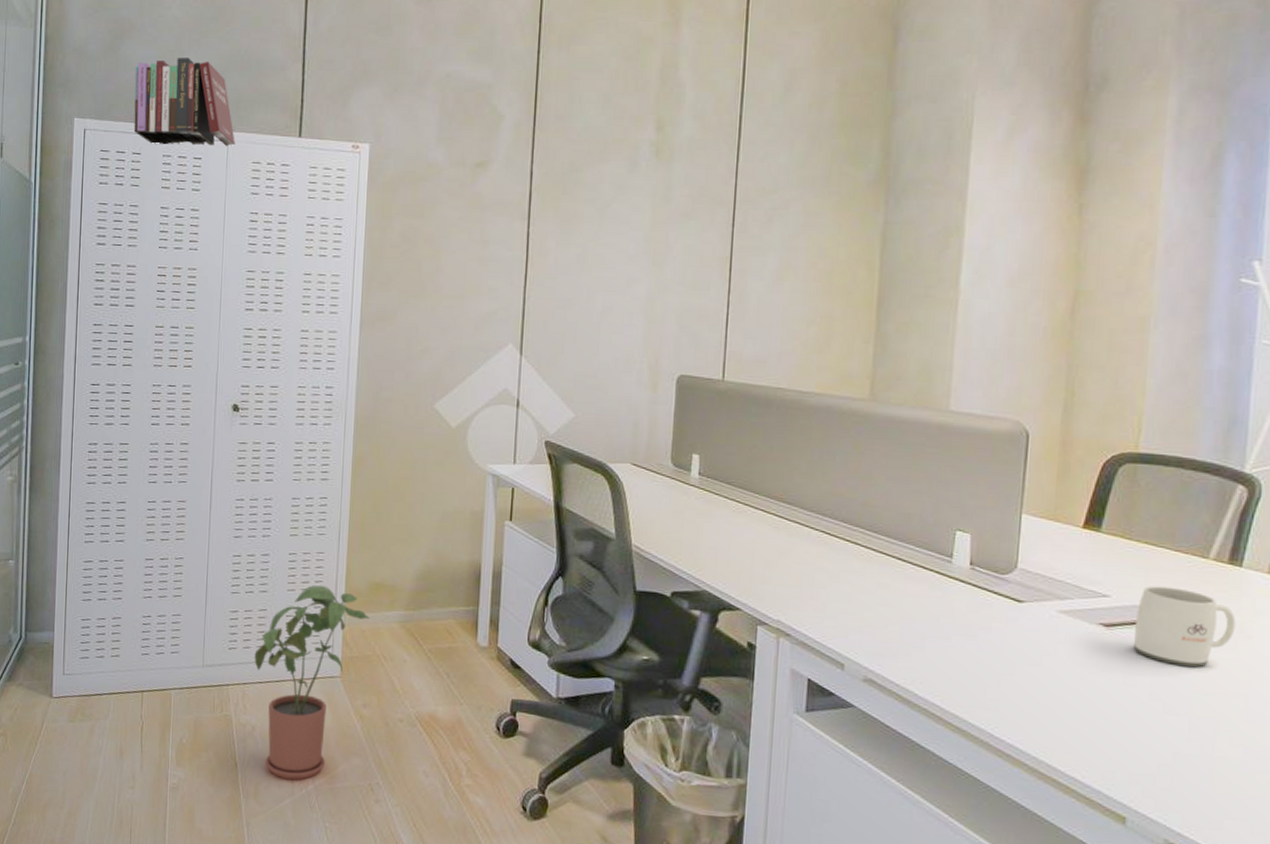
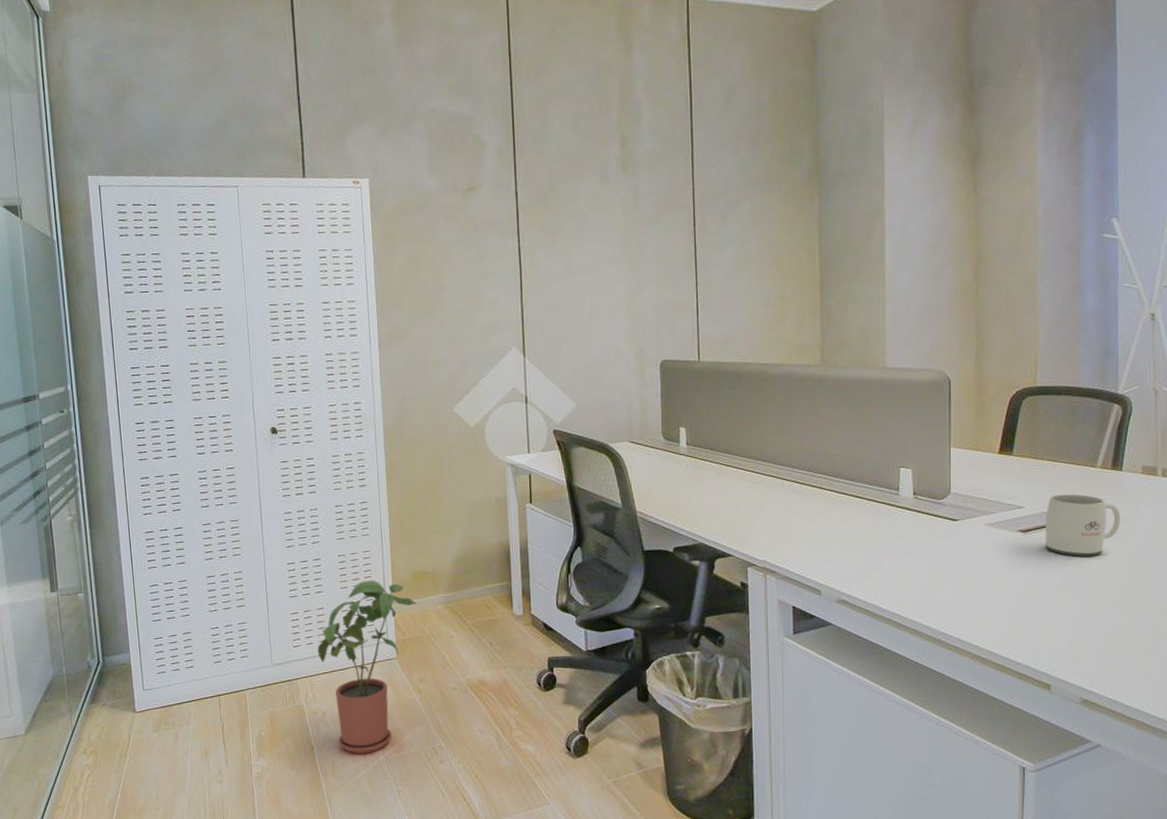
books: present [133,58,235,147] -> none [140,111,244,196]

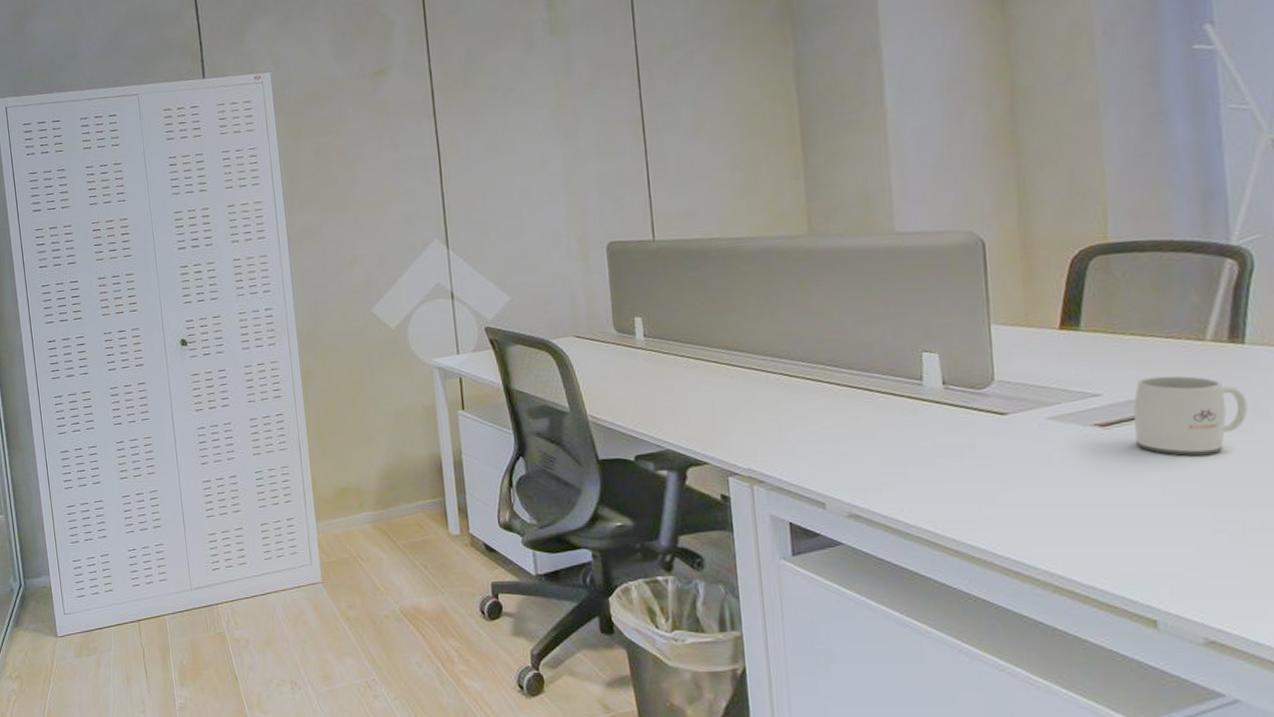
house plant: present [317,580,417,755] -> none [237,497,341,687]

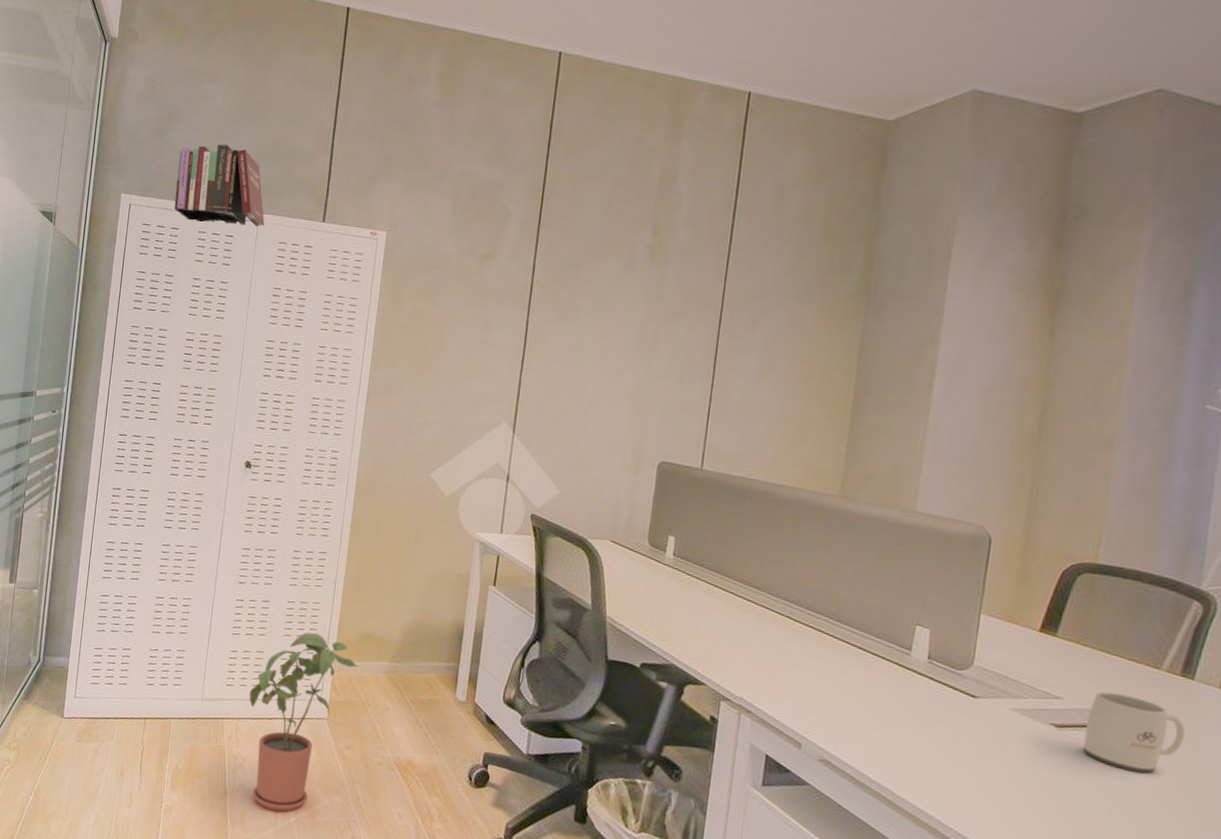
books: none [42,23,145,110] -> present [174,145,265,227]
house plant: none [237,497,341,687] -> present [249,632,358,812]

